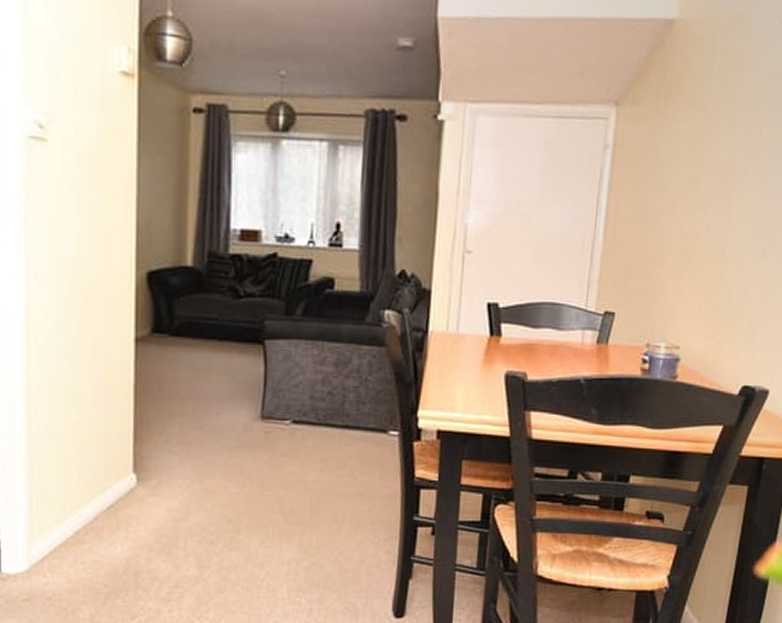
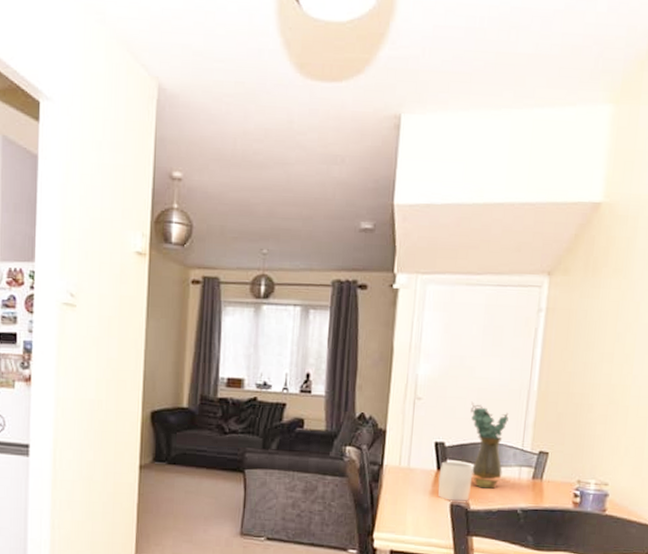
mug: none [490,325,531,372] -> present [437,461,473,502]
vase: none [528,254,571,356] -> present [471,401,509,489]

